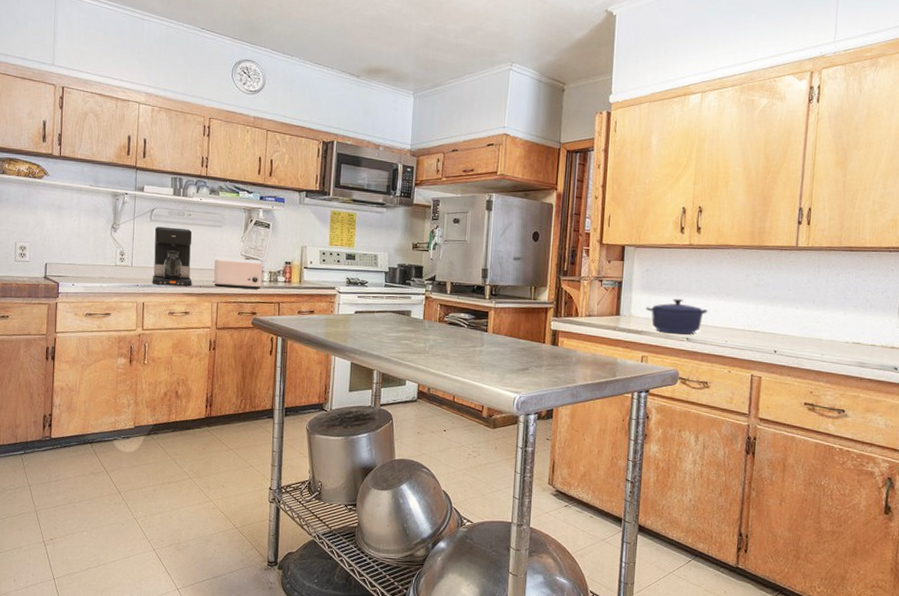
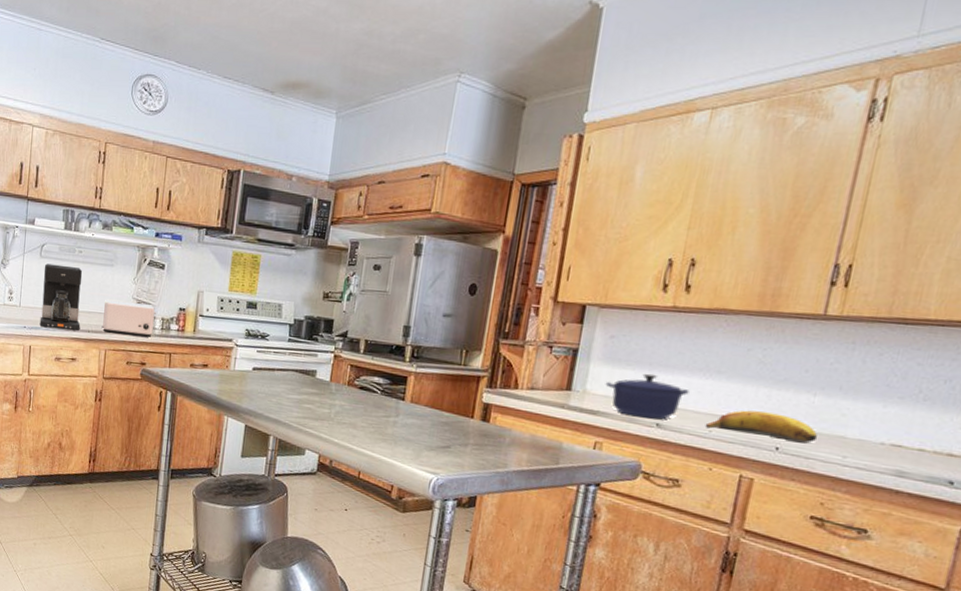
fruit: none [722,323,802,346] -> present [705,410,817,444]

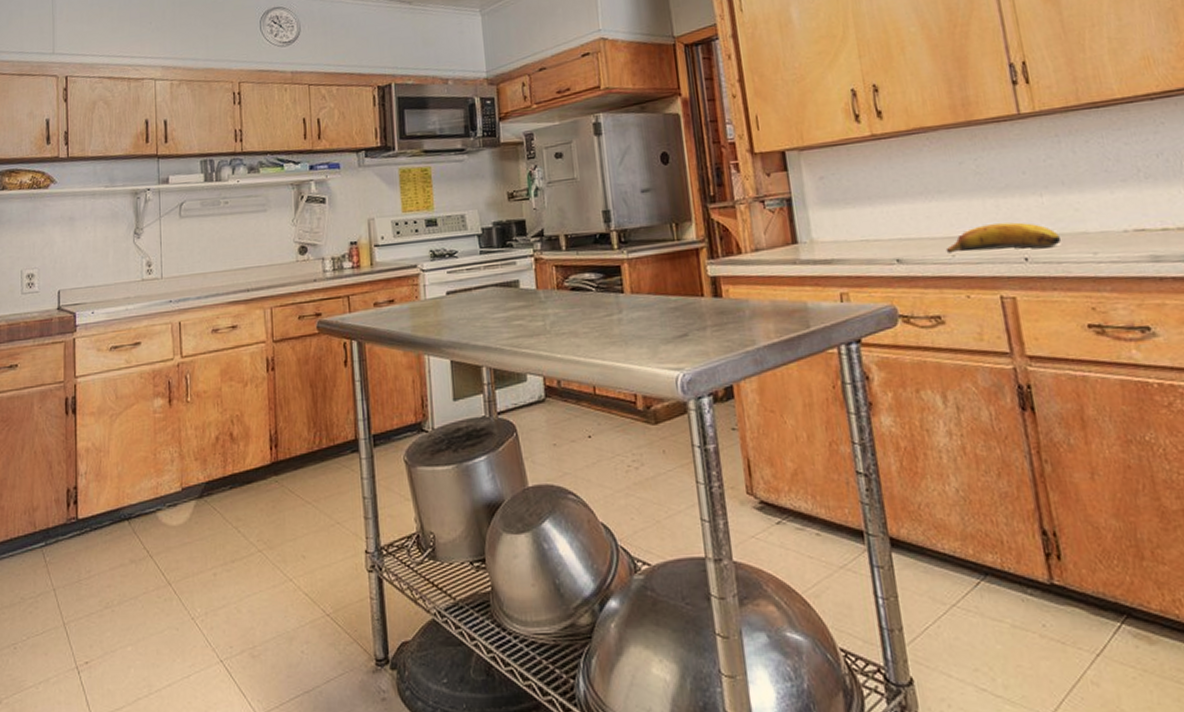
coffee maker: present [39,263,83,332] -> none [186,220,238,298]
toaster: present [101,299,157,337] -> none [262,245,325,287]
cooking pot: present [605,373,690,420] -> none [830,207,918,258]

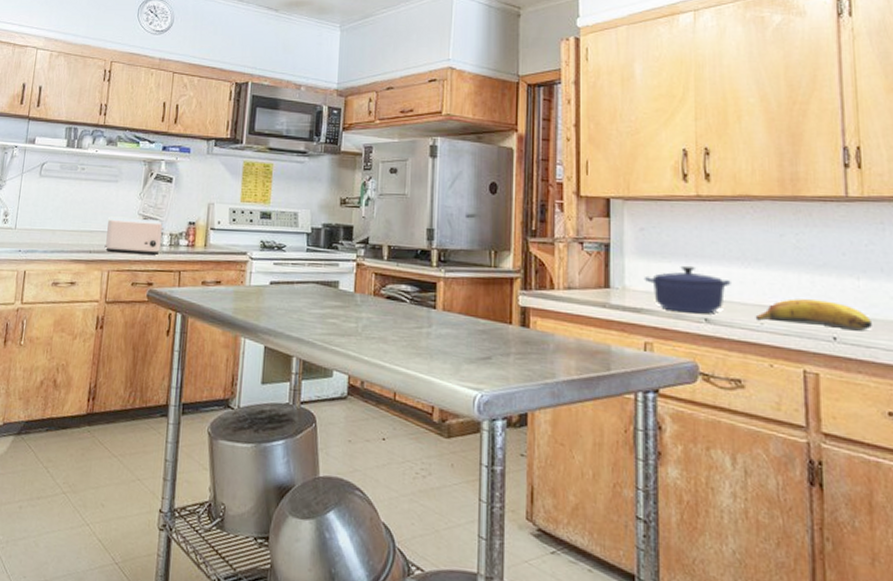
toaster: none [262,245,325,287] -> present [104,216,165,255]
cooking pot: none [830,207,918,258] -> present [644,265,731,314]

